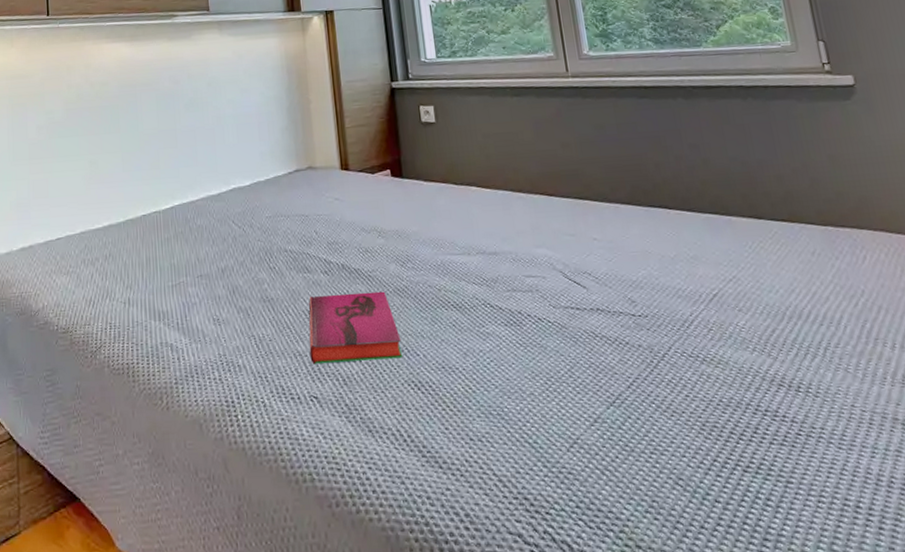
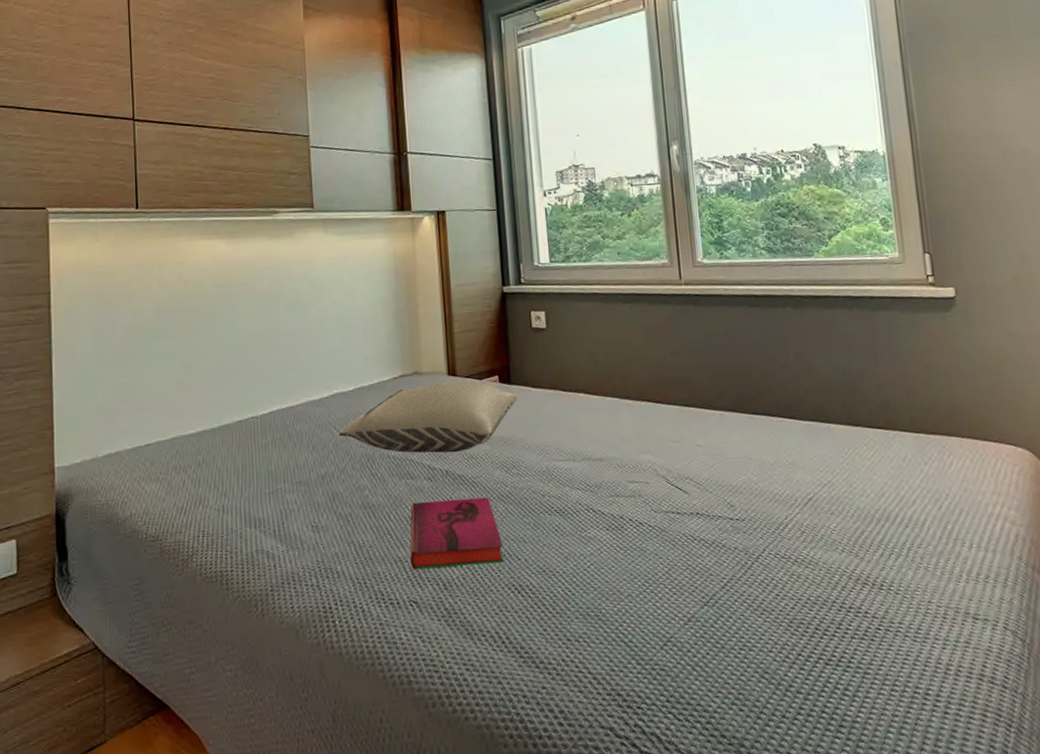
pillow: none [237,175,410,247] -> present [338,380,518,453]

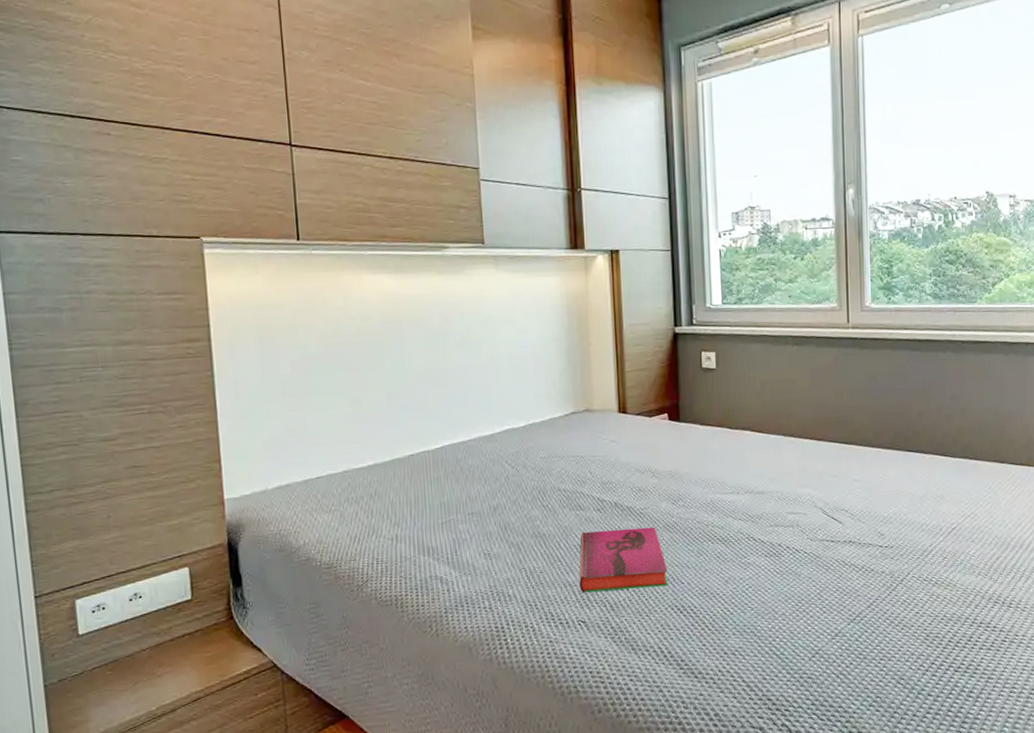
pillow: present [338,380,518,453] -> none [510,418,686,486]

